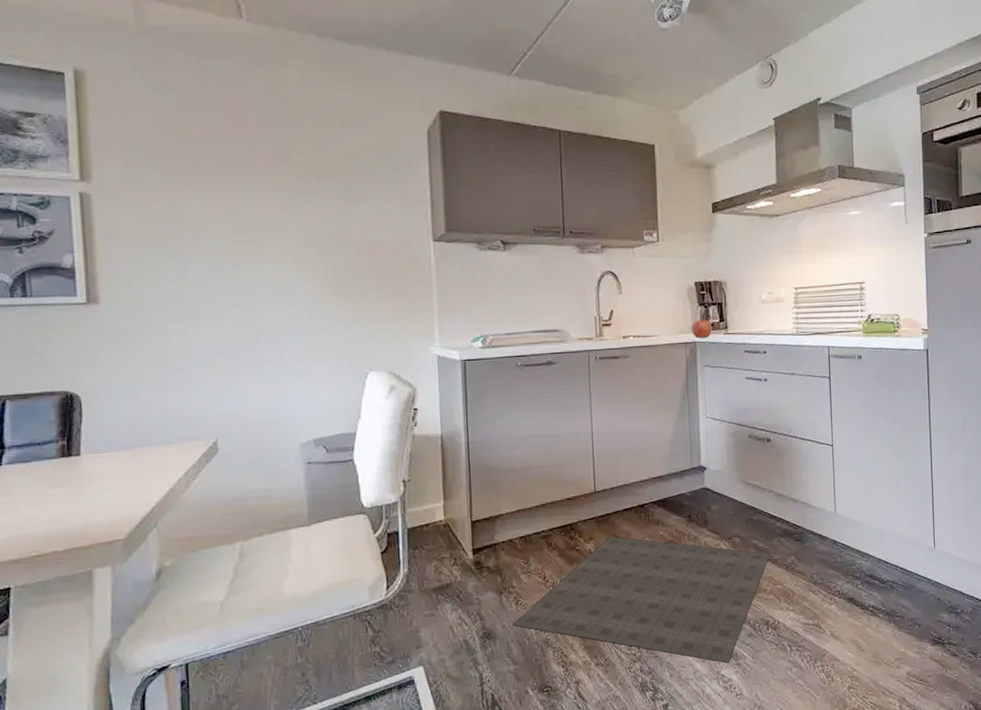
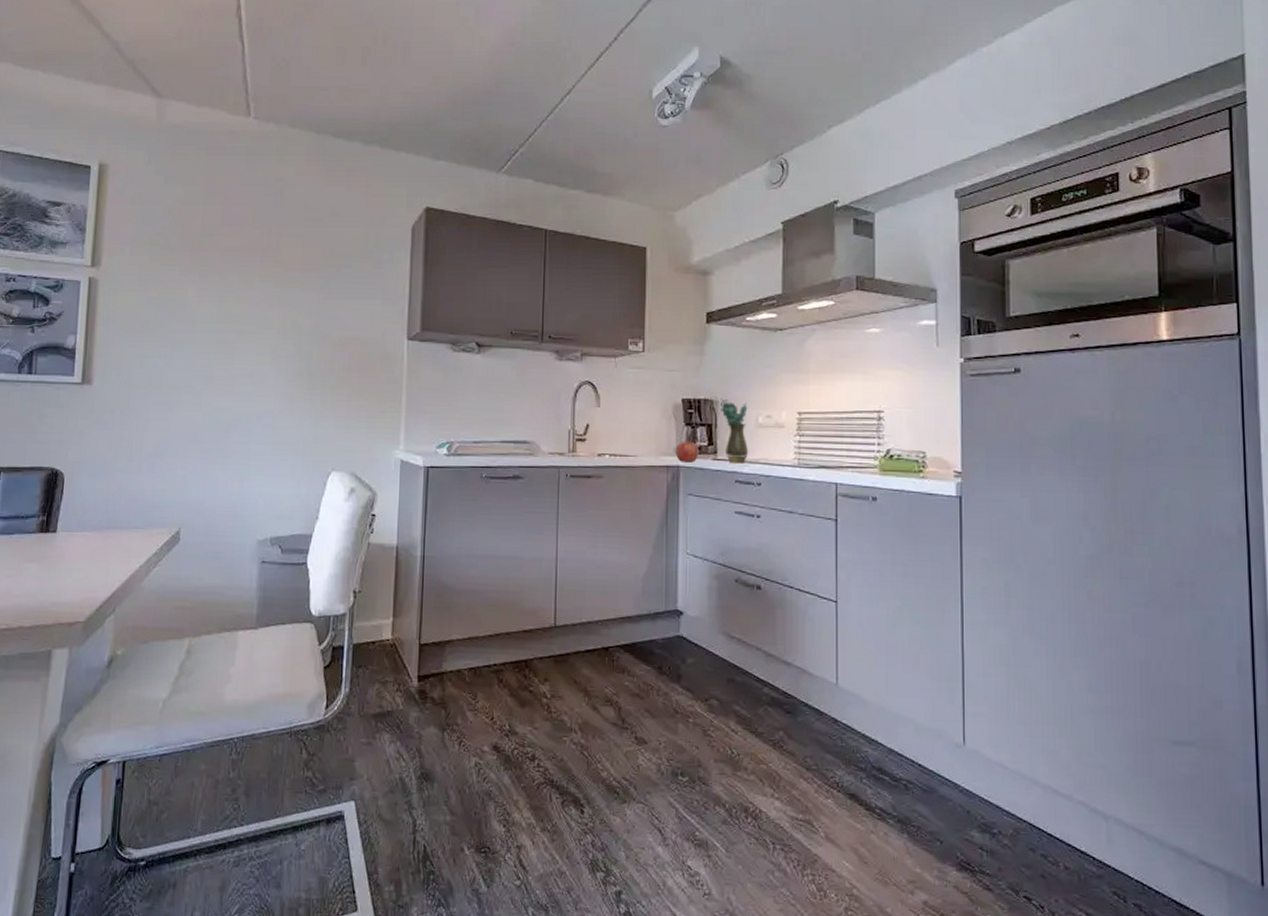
doormat: present [513,536,770,664] -> none [453,680,754,853]
vase: none [728,279,755,336] -> present [721,398,749,464]

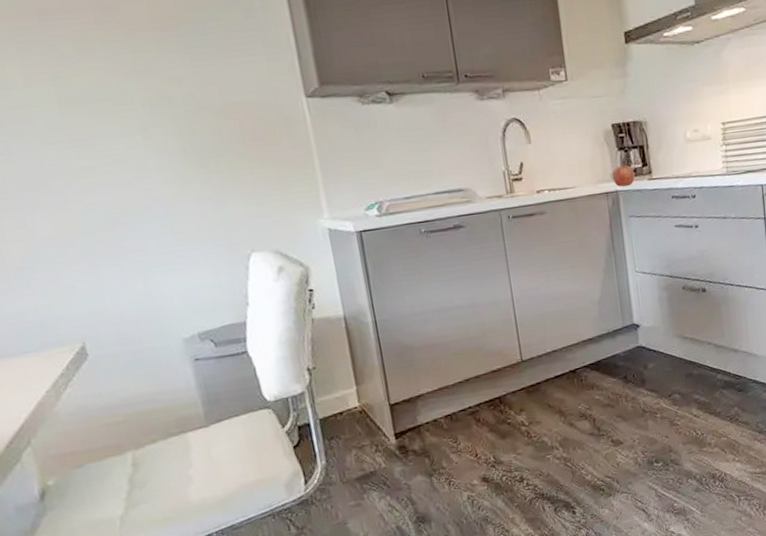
vase: present [721,398,749,464] -> none [649,118,681,181]

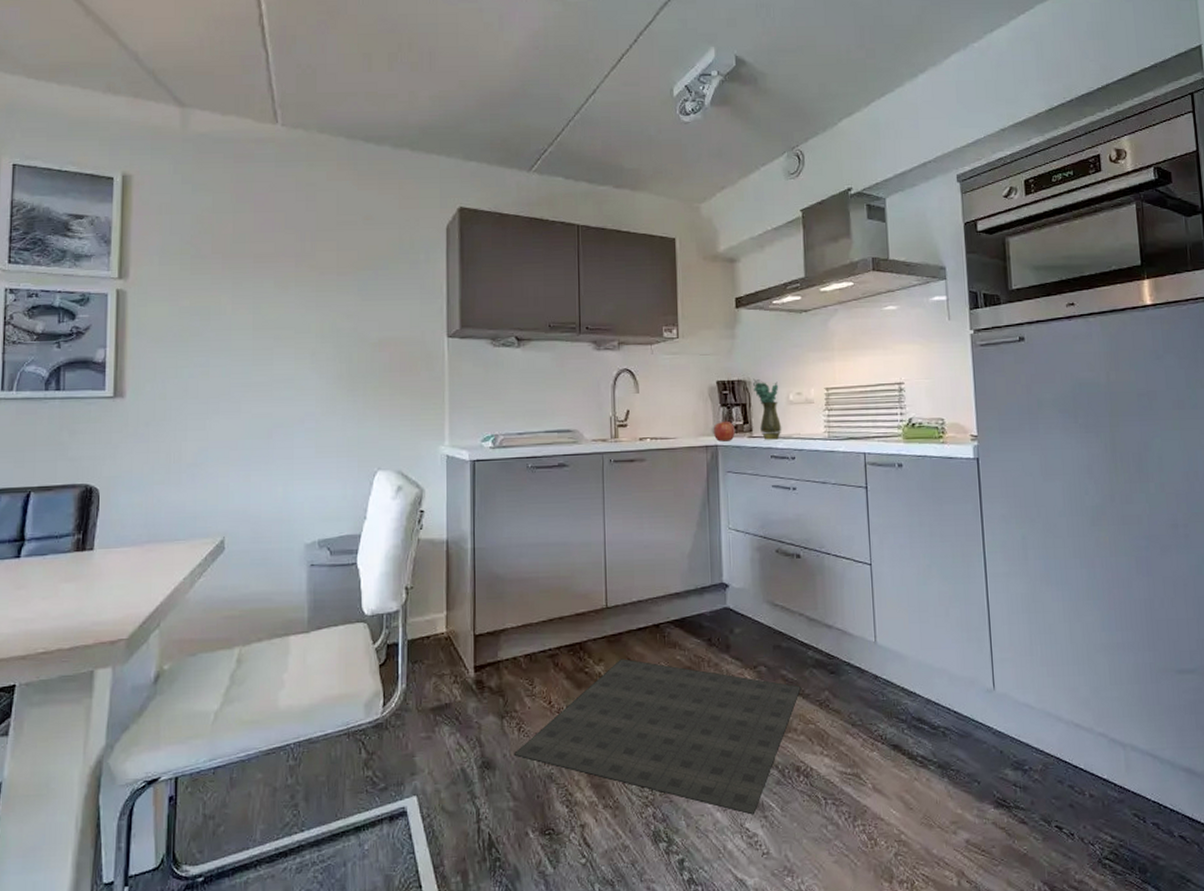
doormat: none [447,405,713,520] -> present [514,658,801,815]
vase: none [649,118,681,181] -> present [753,378,782,440]

